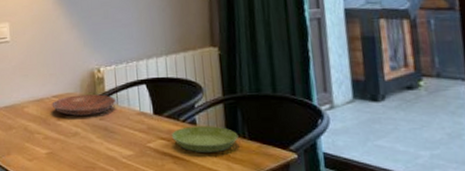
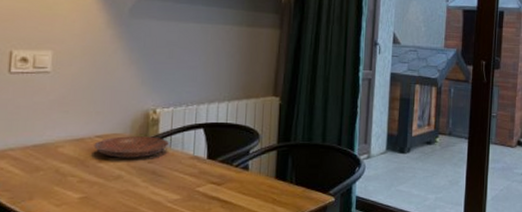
saucer: present [171,126,239,154] -> none [222,171,286,197]

